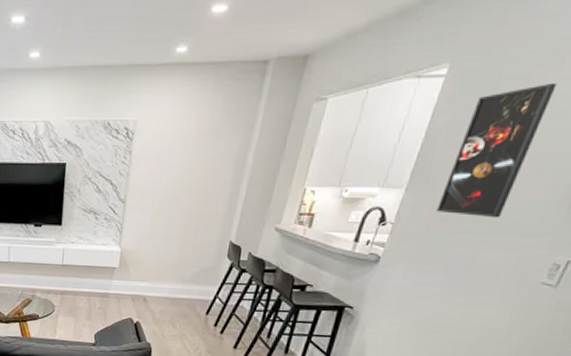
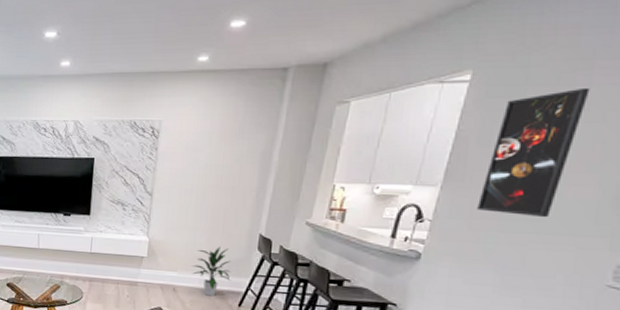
indoor plant: none [162,255,201,306] -> present [192,246,231,297]

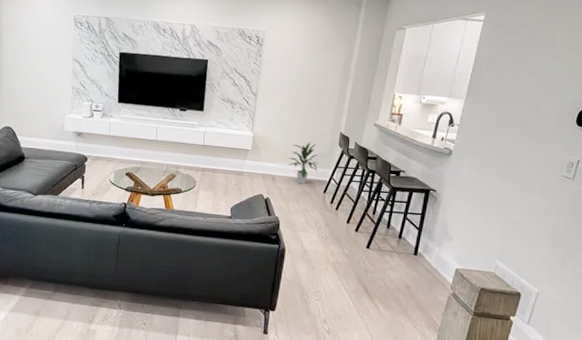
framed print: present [477,87,590,218] -> none [488,32,554,126]

